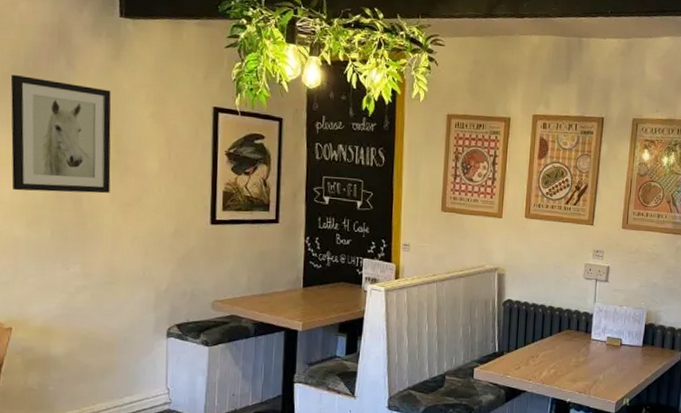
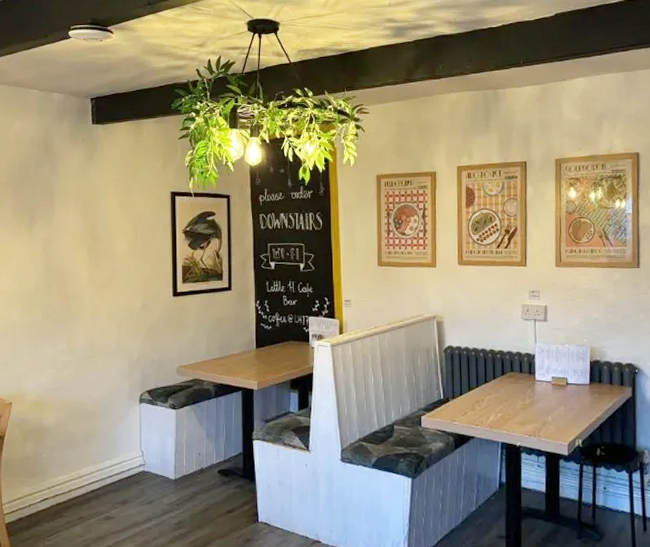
wall art: present [10,74,111,194] -> none [8,182,88,281]

